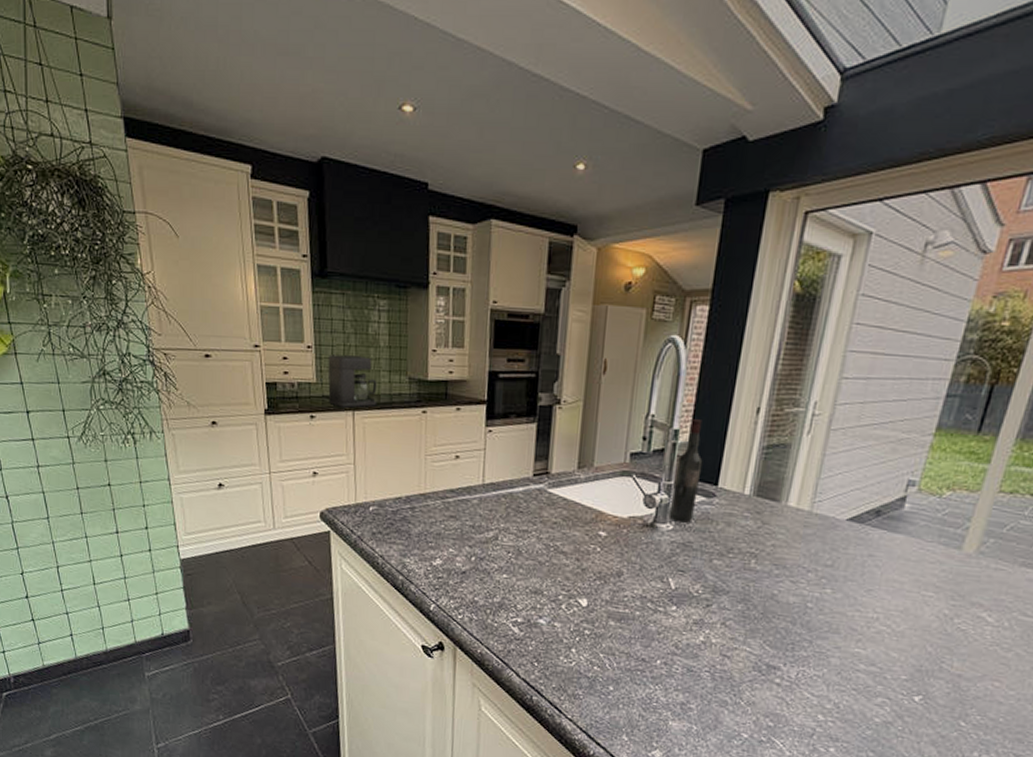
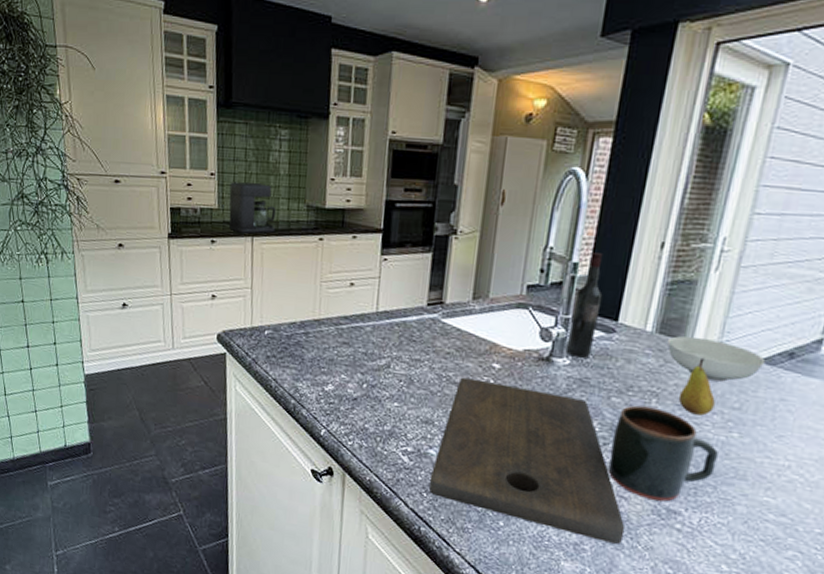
cutting board: none [540,546,729,702] -> present [429,377,626,545]
mug: none [711,566,813,658] -> present [608,405,718,501]
bowl: none [764,498,855,541] -> present [667,336,766,382]
fruit: none [775,518,810,574] -> present [678,357,715,416]

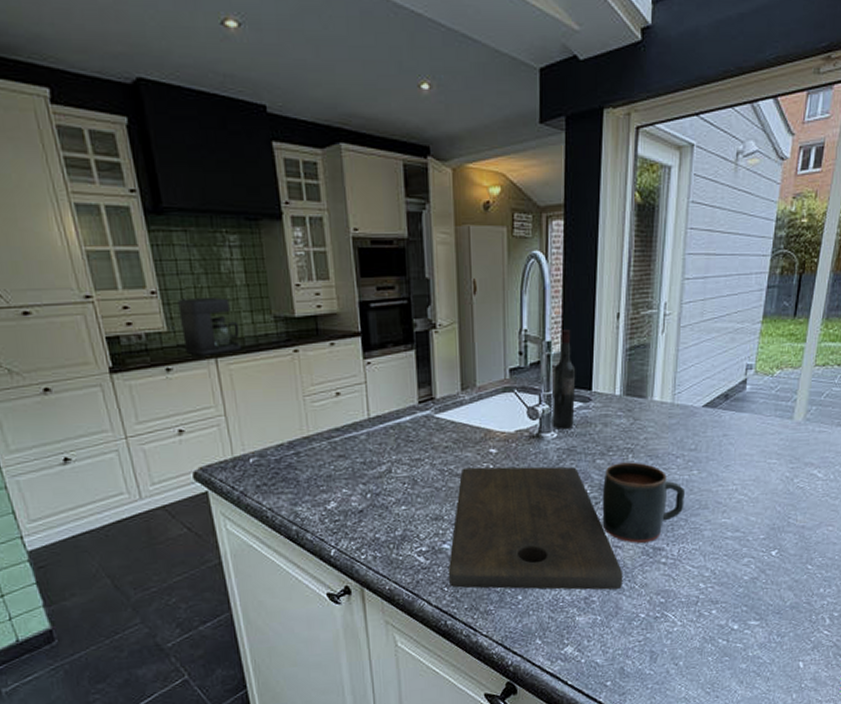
bowl: present [667,336,766,382] -> none [633,393,709,429]
fruit: present [678,357,715,416] -> none [649,411,677,462]

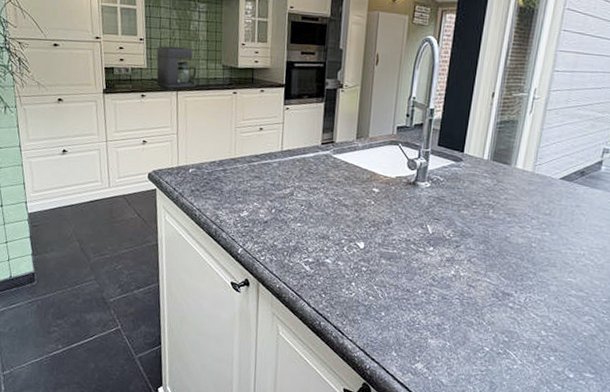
cutting board: present [449,466,623,590] -> none [327,200,474,322]
wine bottle: present [551,330,576,429] -> none [426,101,452,181]
mug: present [602,462,684,543] -> none [460,215,536,287]

